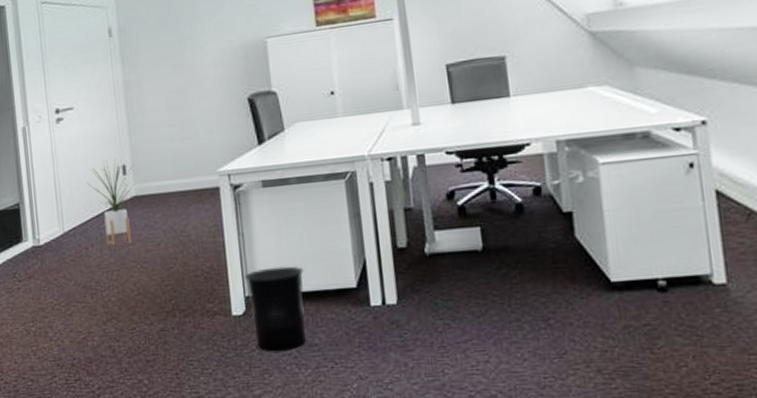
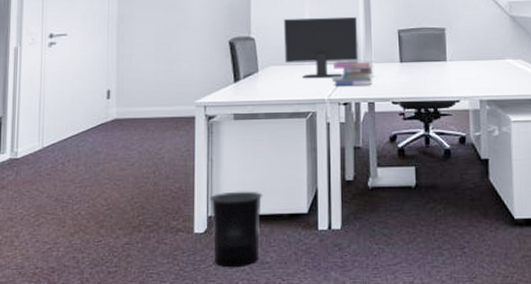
house plant: present [87,158,136,246] -> none [71,83,117,163]
computer monitor: none [308,53,401,134] -> present [284,16,359,79]
books: none [370,105,420,139] -> present [331,61,374,86]

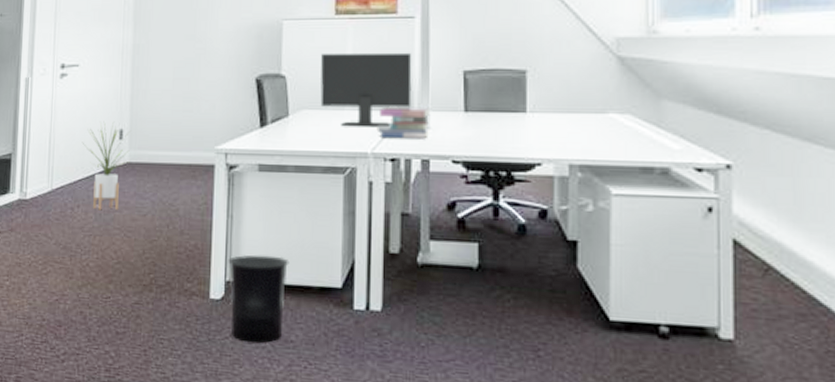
house plant: none [71,83,117,163] -> present [82,121,130,210]

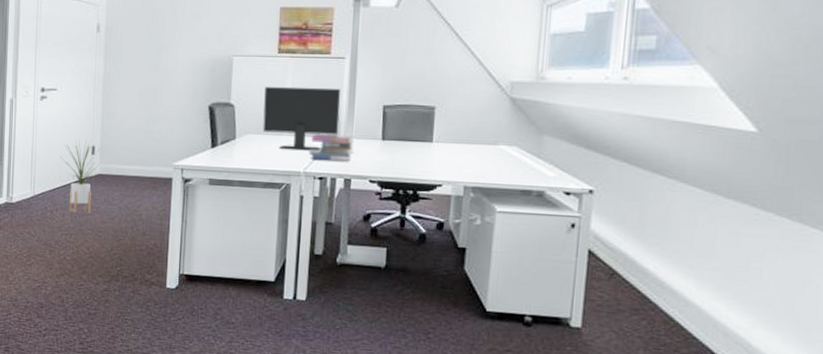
waste bin: present [228,254,289,343] -> none [182,253,233,324]

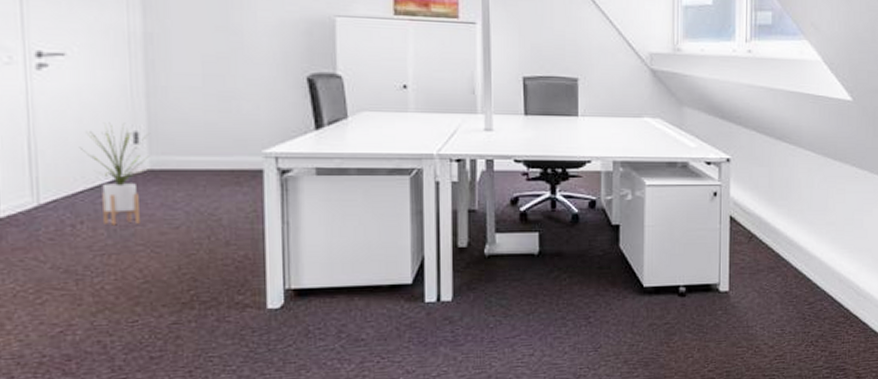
computer monitor: present [263,86,341,151] -> none [381,54,475,130]
books: present [308,134,354,161] -> none [441,110,493,139]

